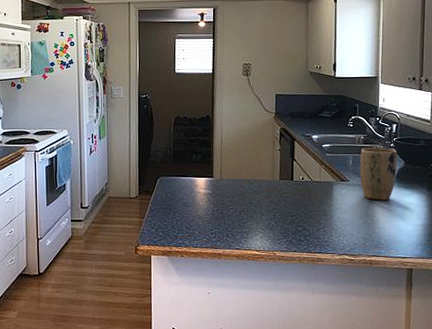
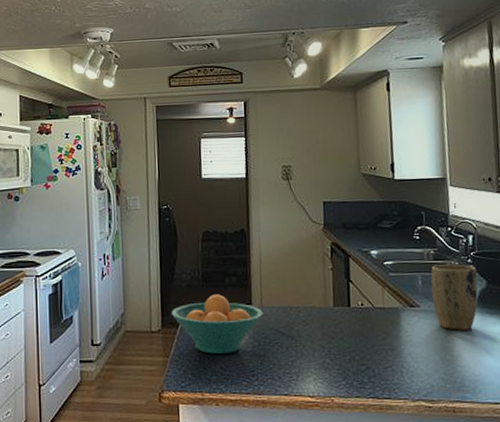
fruit bowl: none [146,168,222,216] -> present [171,294,263,354]

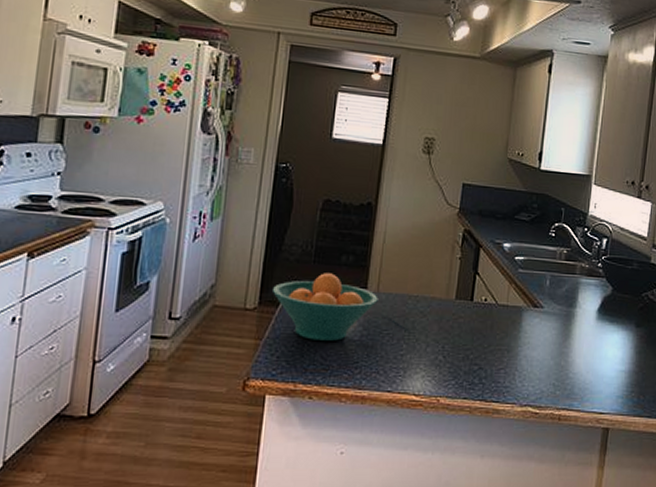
plant pot: present [431,264,479,331] -> none [557,266,604,336]

